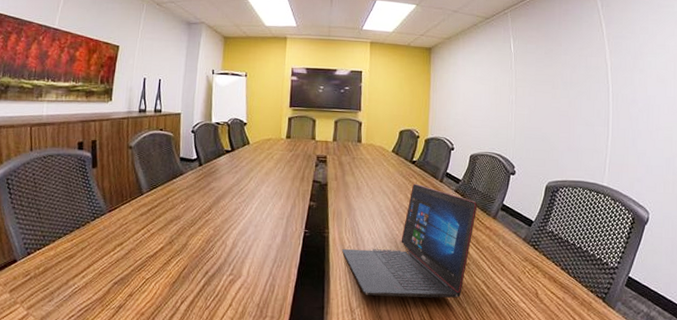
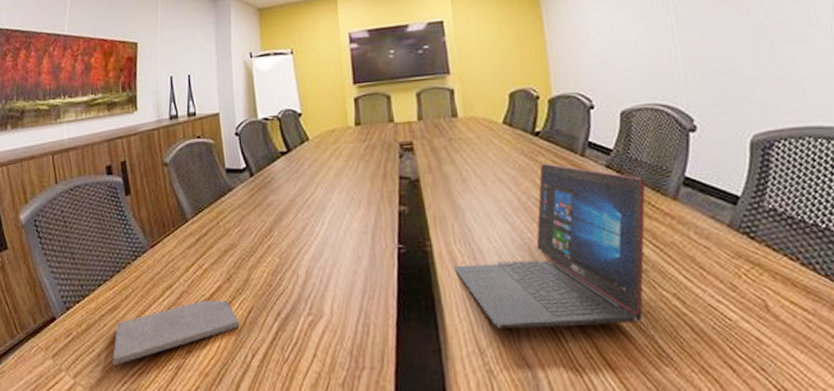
notepad: none [63,257,175,302] -> present [113,299,240,366]

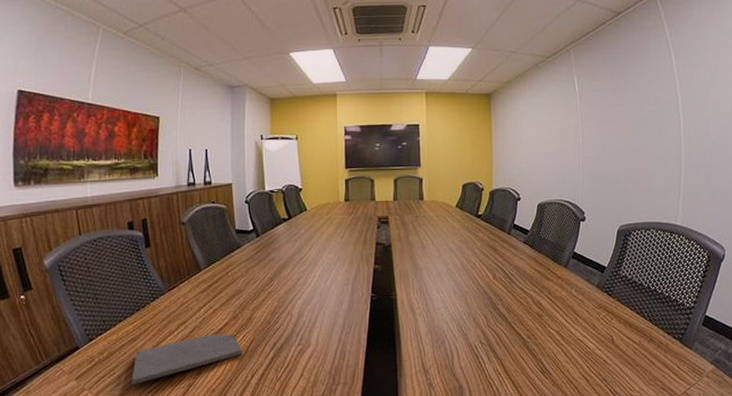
laptop: present [453,163,646,328] -> none [410,238,548,354]

